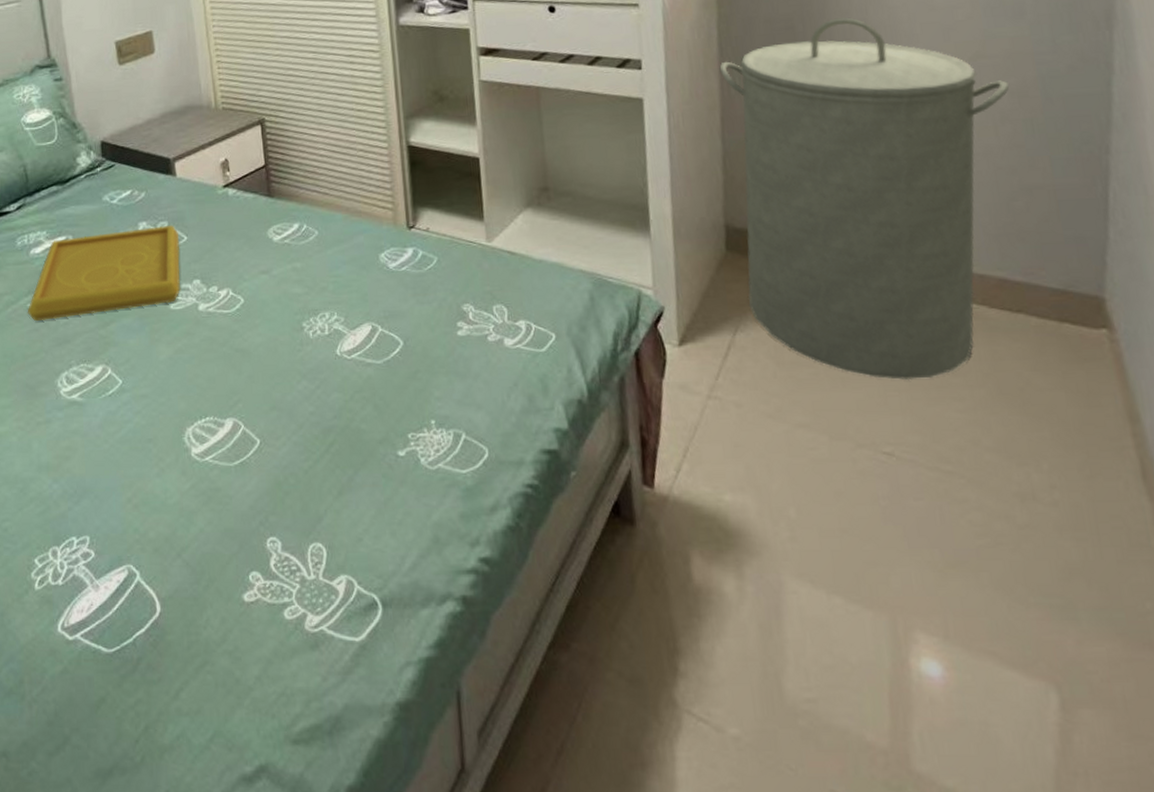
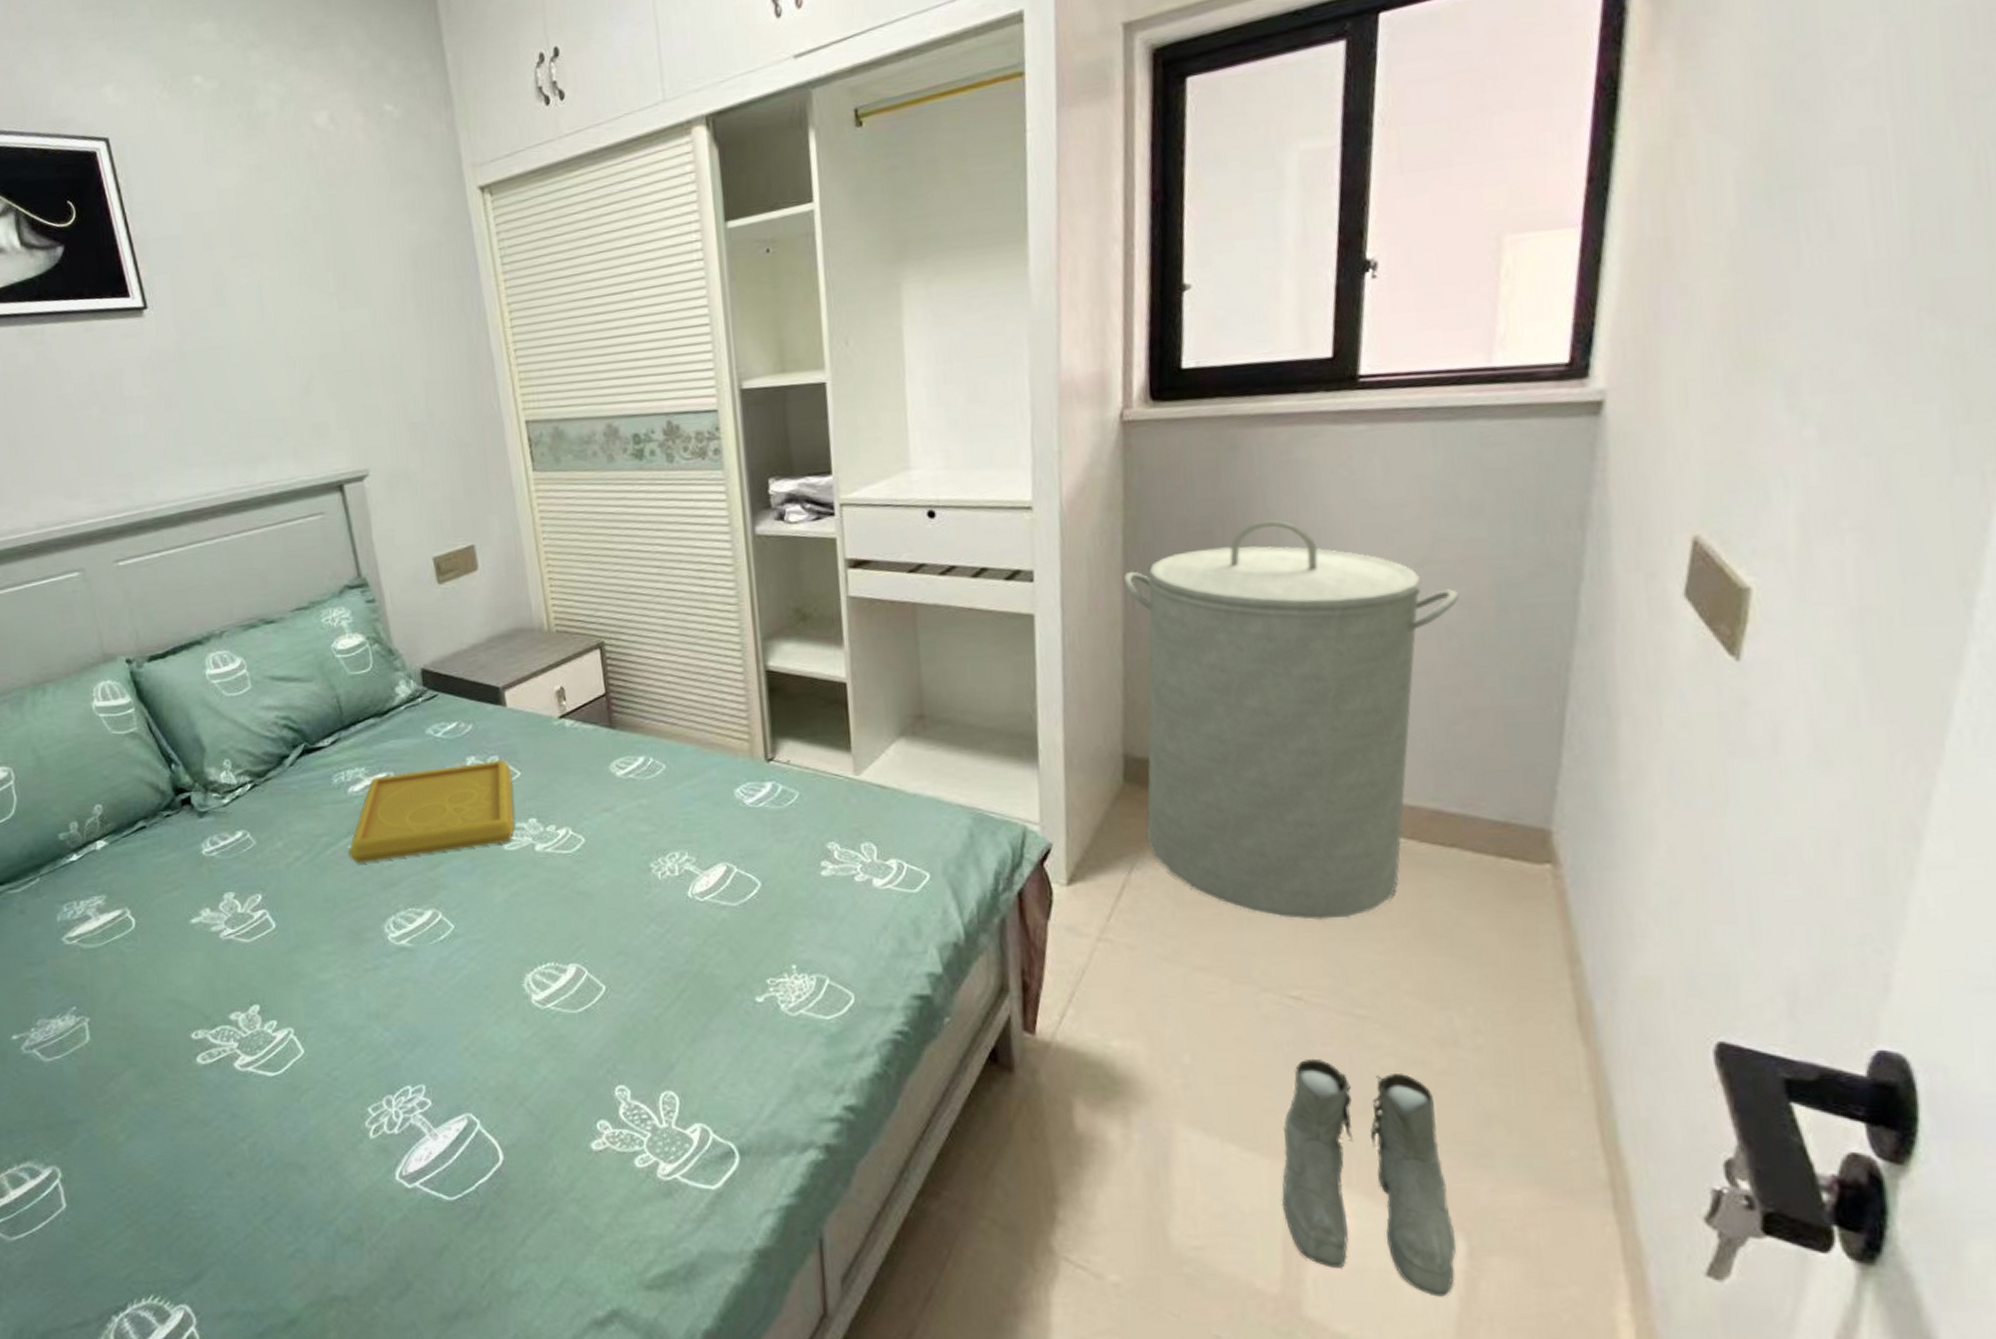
boots: none [884,512,1049,750] -> present [1281,1058,1456,1297]

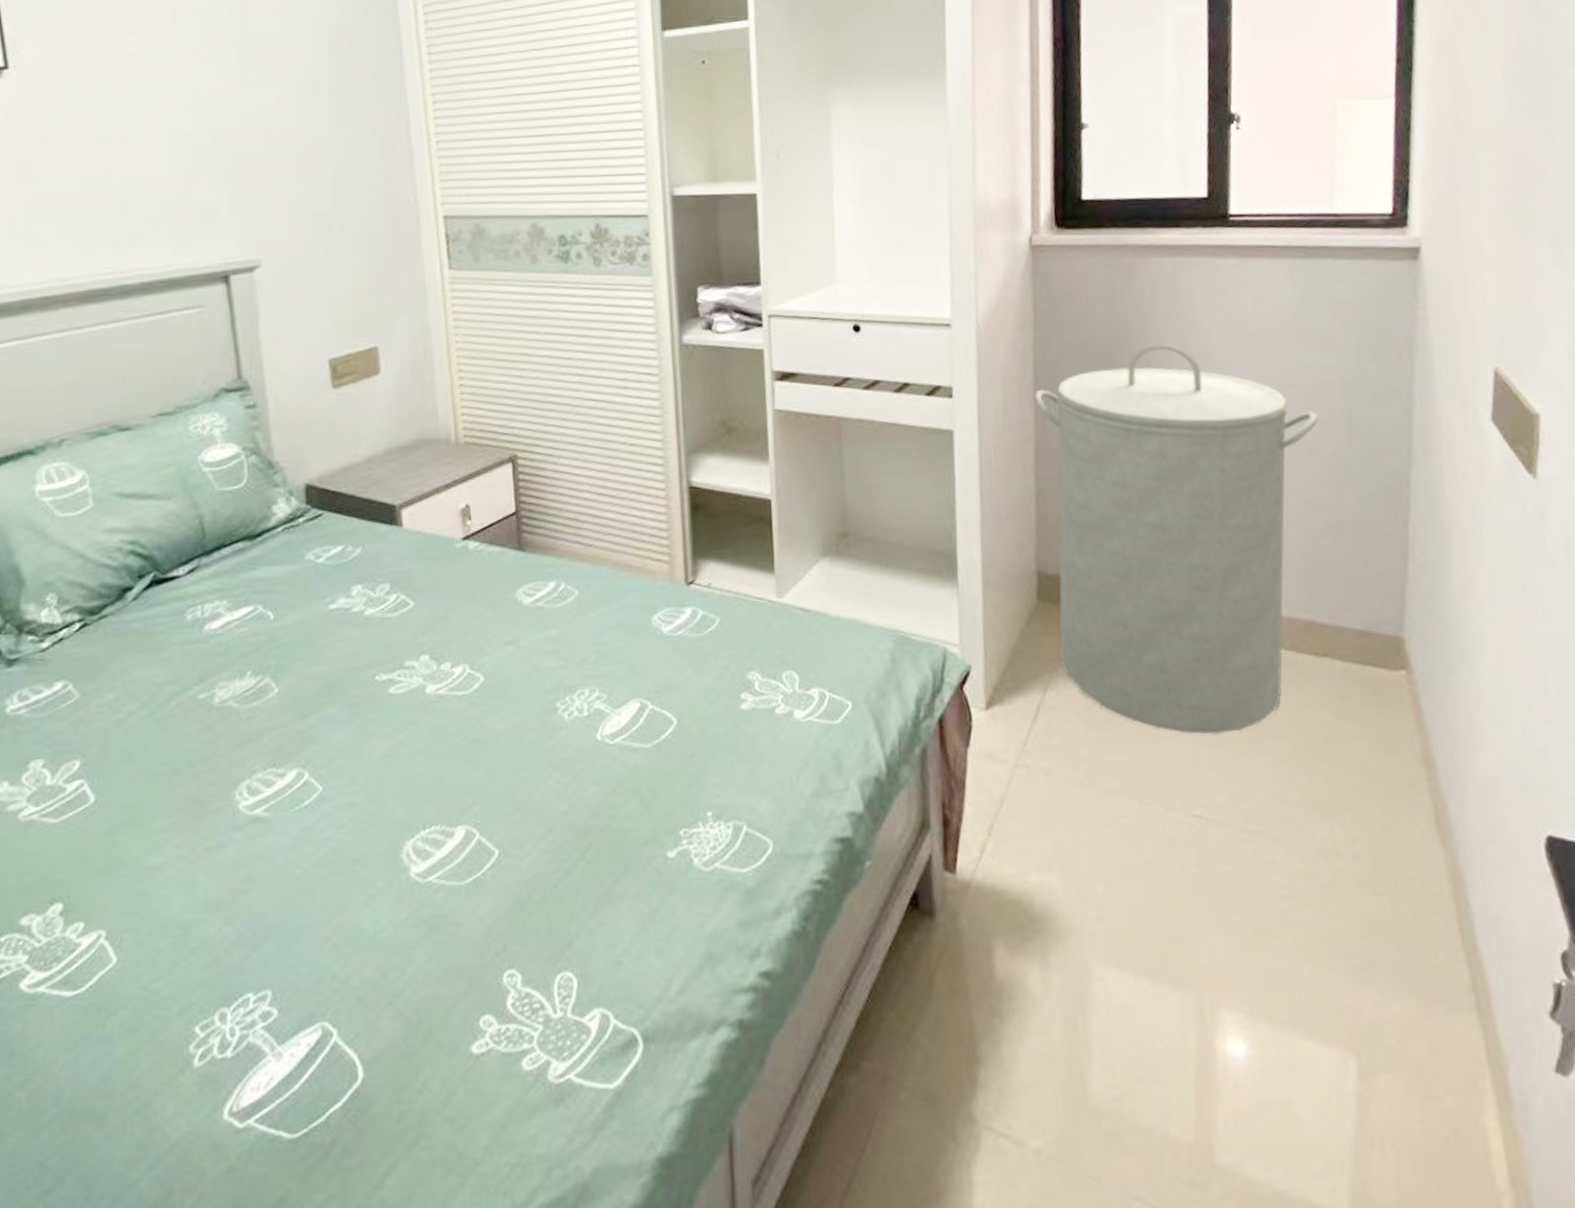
serving tray: present [348,760,515,863] -> none [198,589,404,716]
boots: present [1281,1058,1456,1297] -> none [1191,879,1348,1125]

